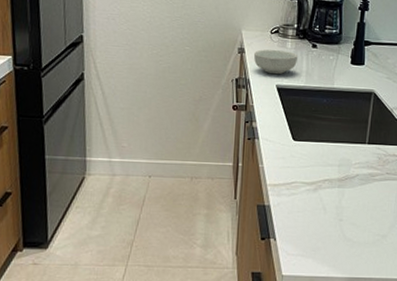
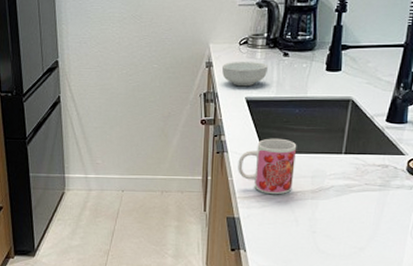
mug: none [268,126,325,183] -> present [238,138,297,195]

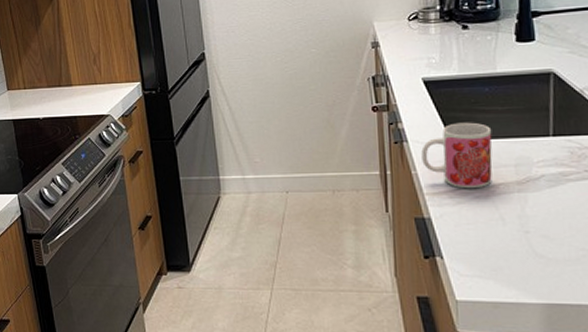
cereal bowl: present [222,61,268,87] -> none [391,37,445,67]

